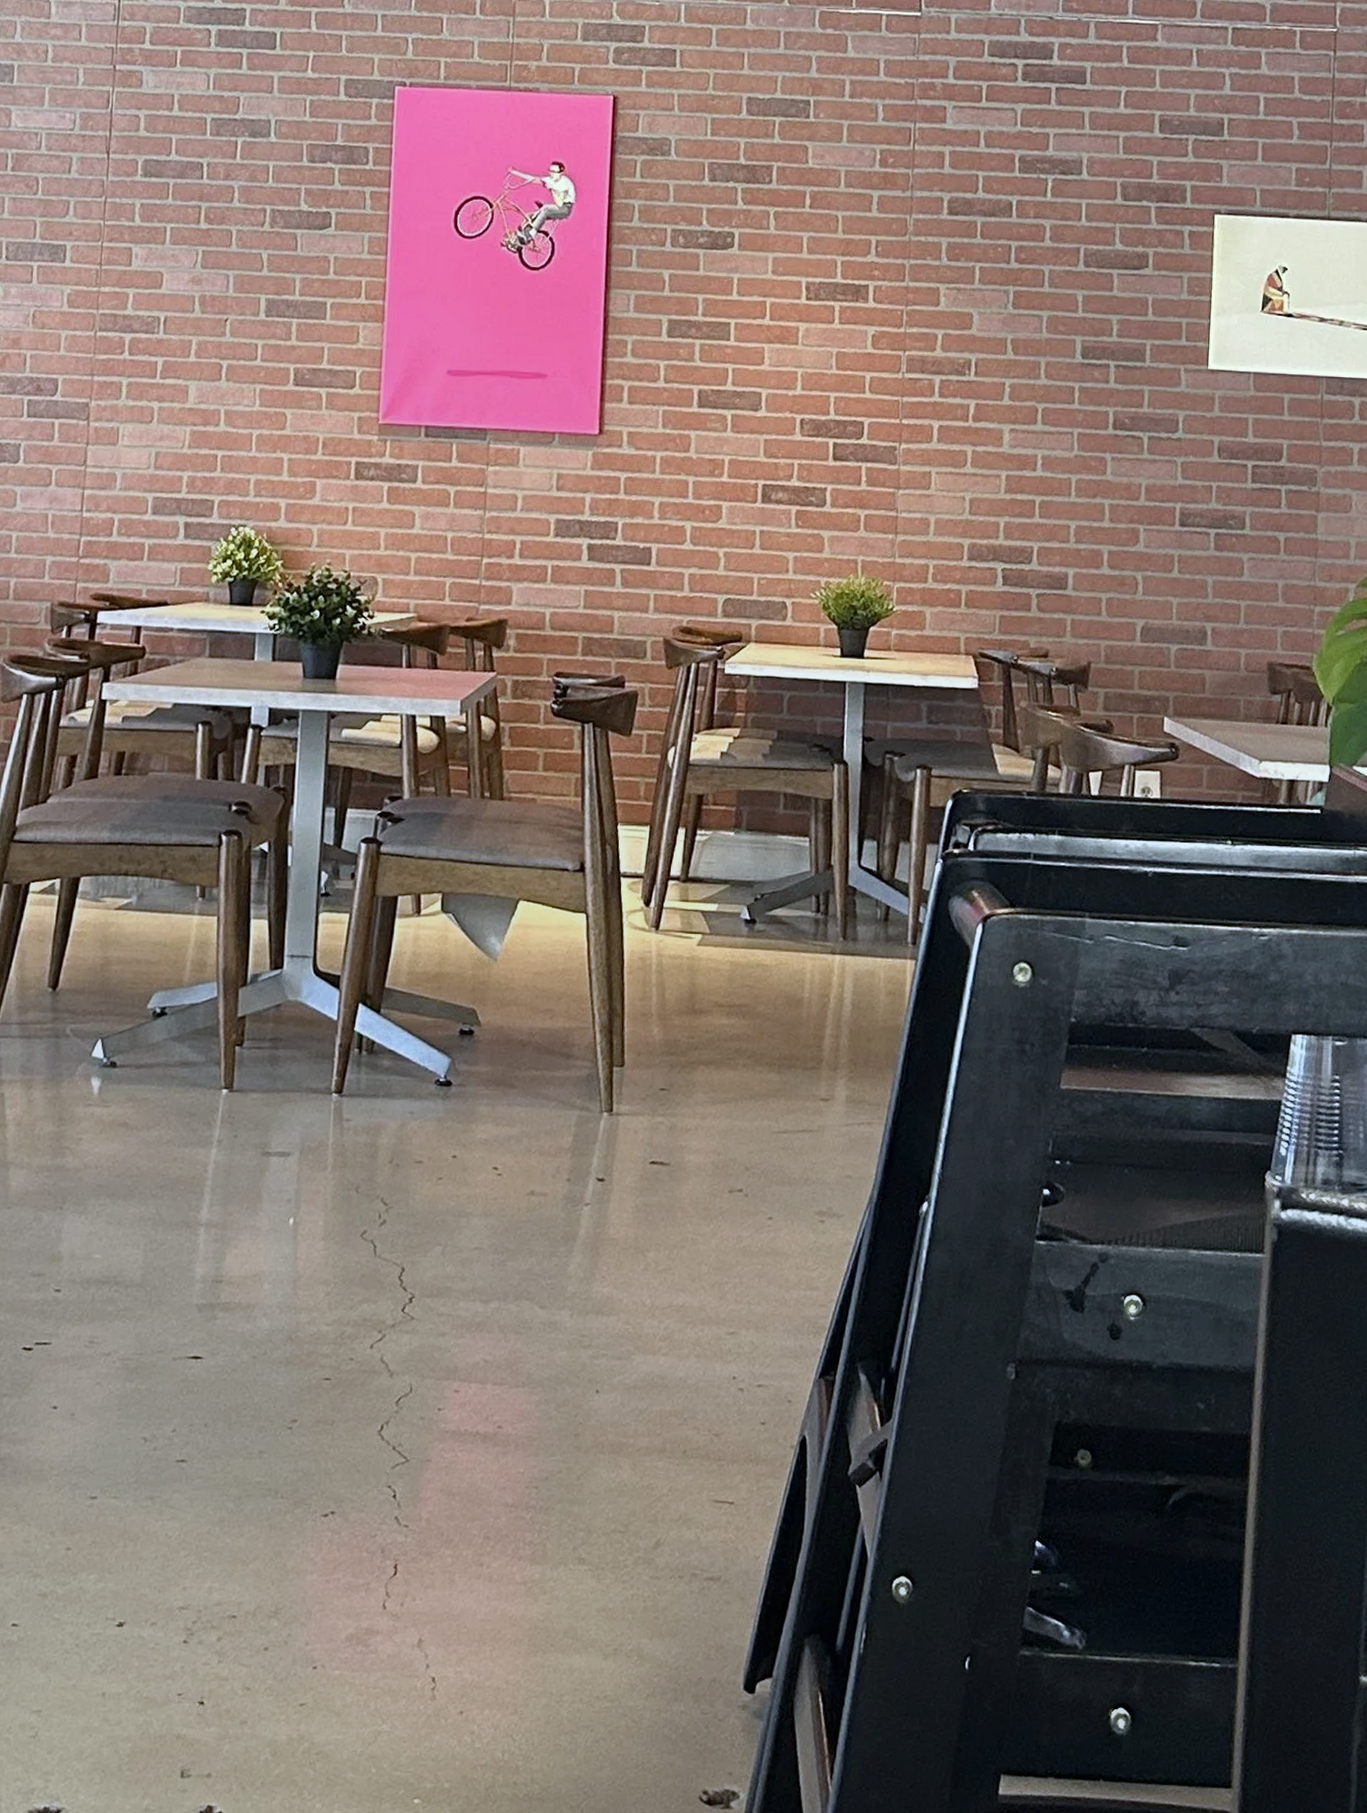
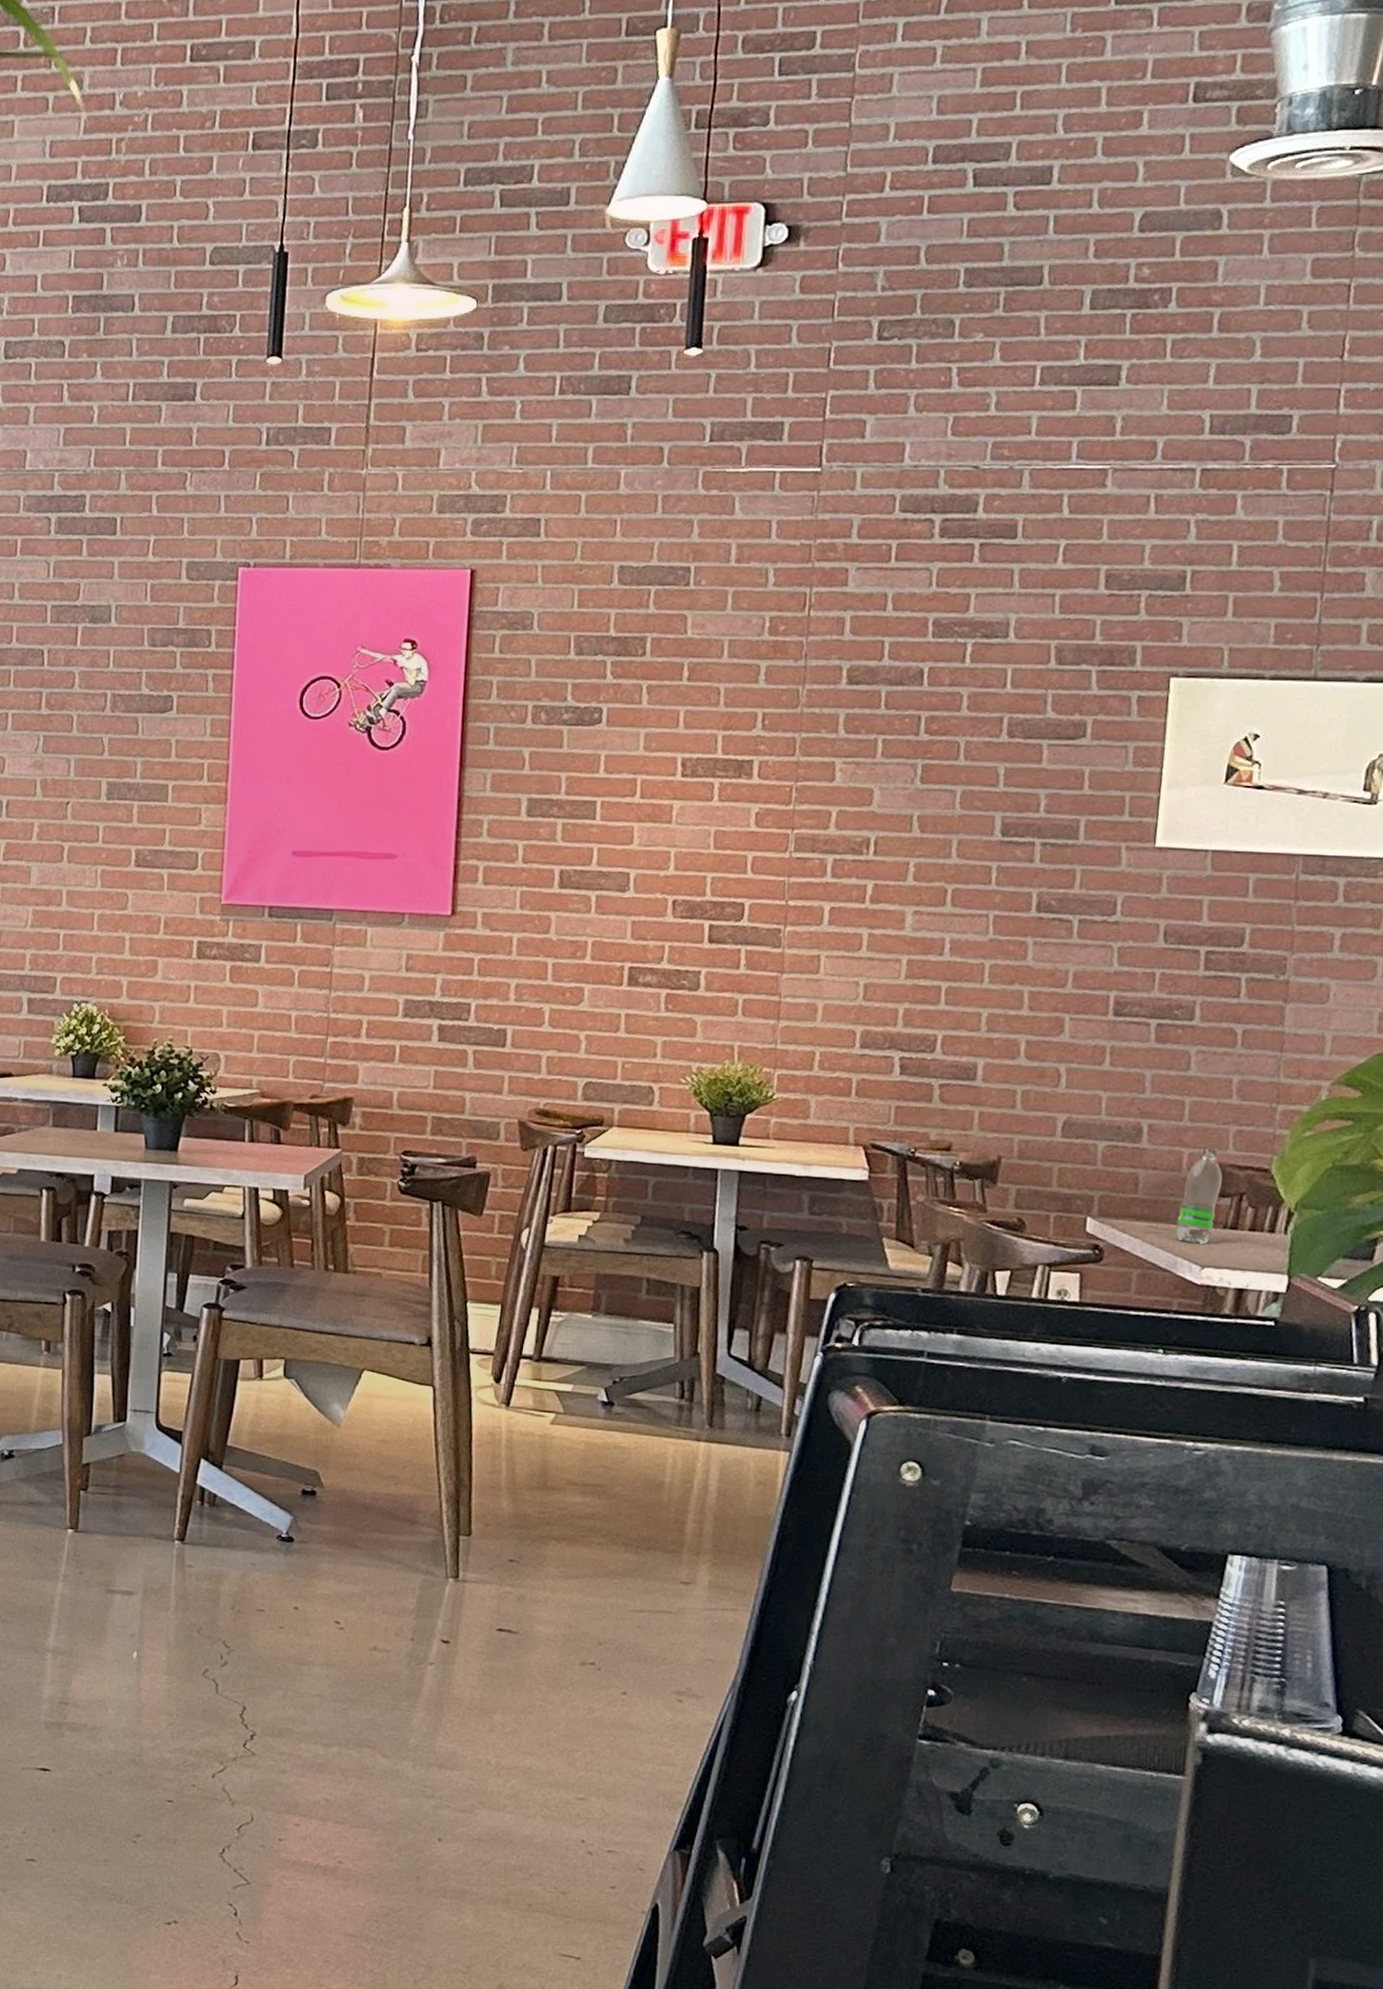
bottle: none [1237,648,1273,740] -> present [1175,1148,1222,1245]

